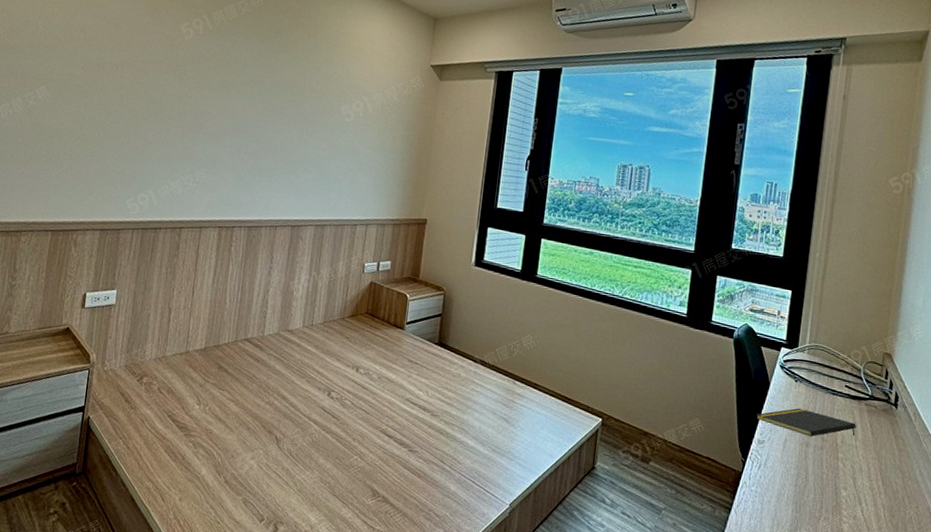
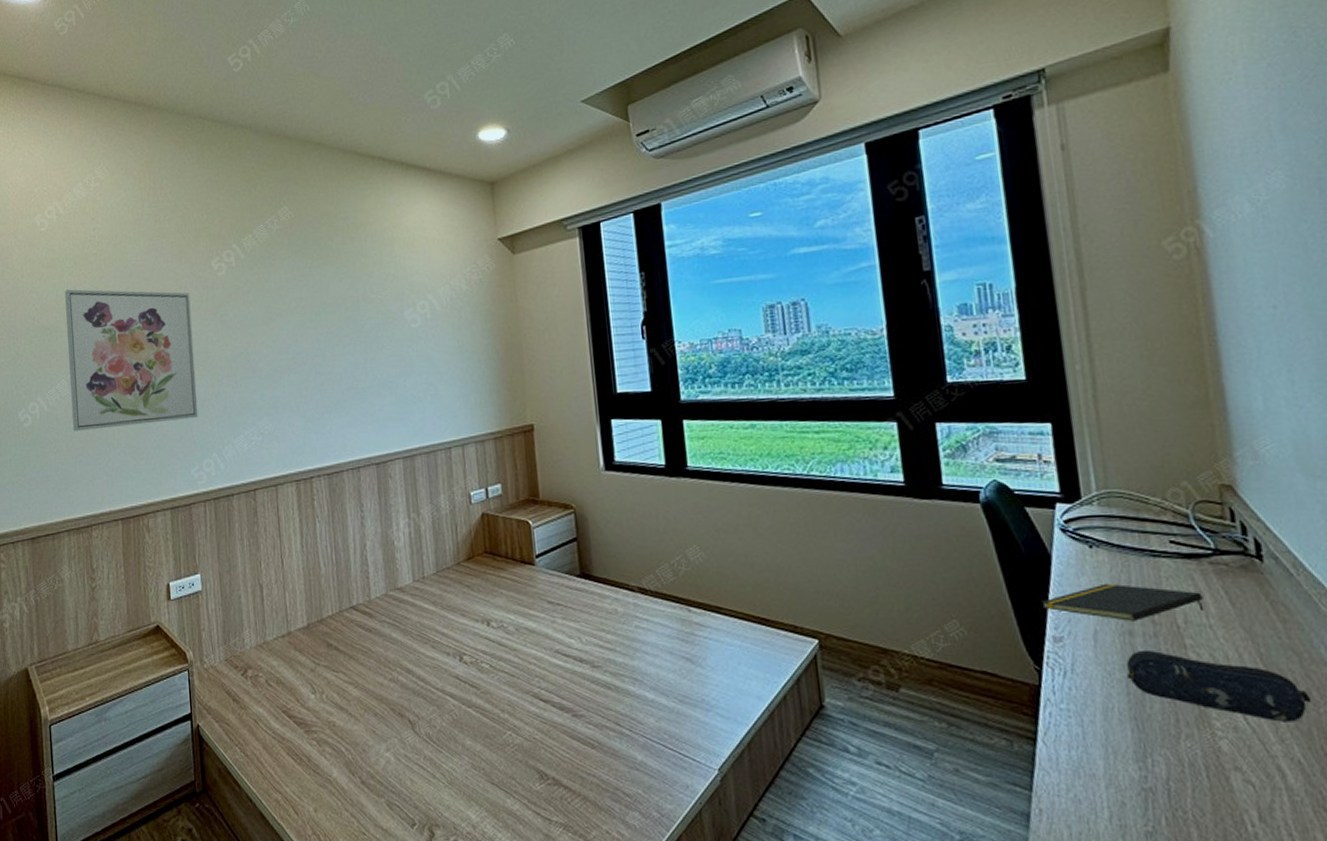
wall art: none [19,17,156,157] -> present [65,289,199,431]
pencil case: none [797,457,904,517] -> present [1126,649,1312,722]

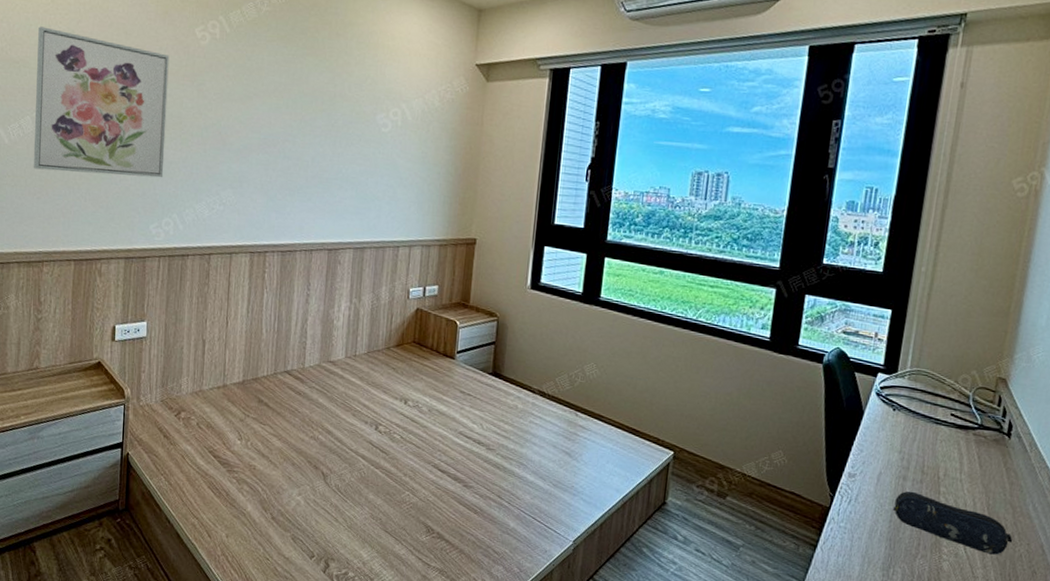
notepad: present [1042,583,1205,621] -> none [847,438,962,470]

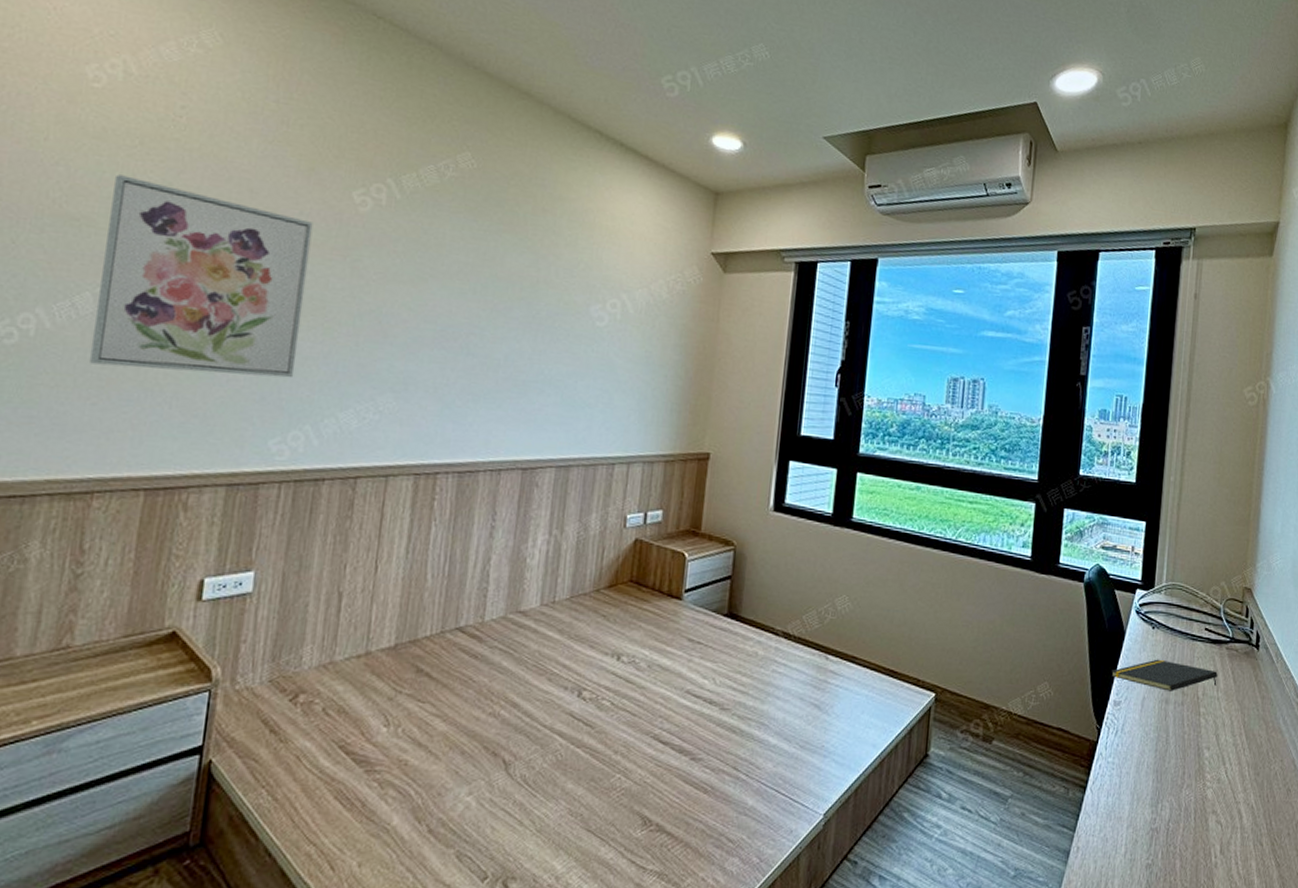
notepad: none [847,438,962,470] -> present [1111,659,1218,691]
pencil case: present [892,491,1013,555] -> none [1157,715,1268,776]

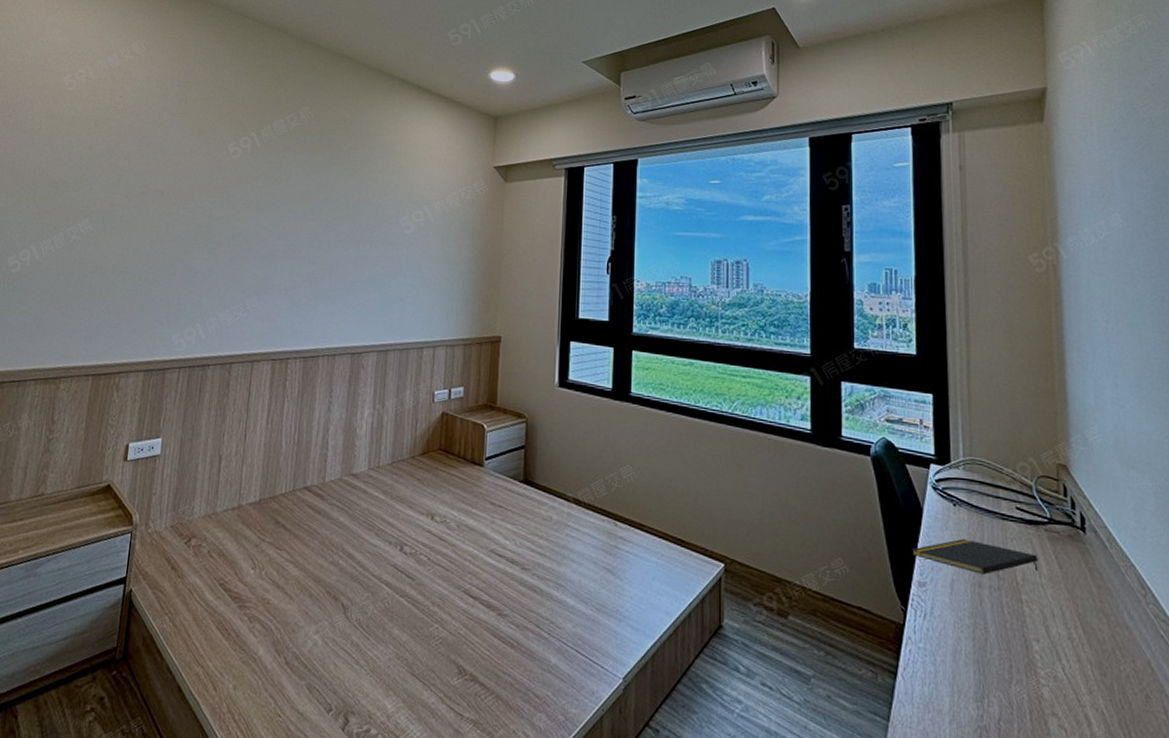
wall art: present [88,174,313,378] -> none [60,148,202,288]

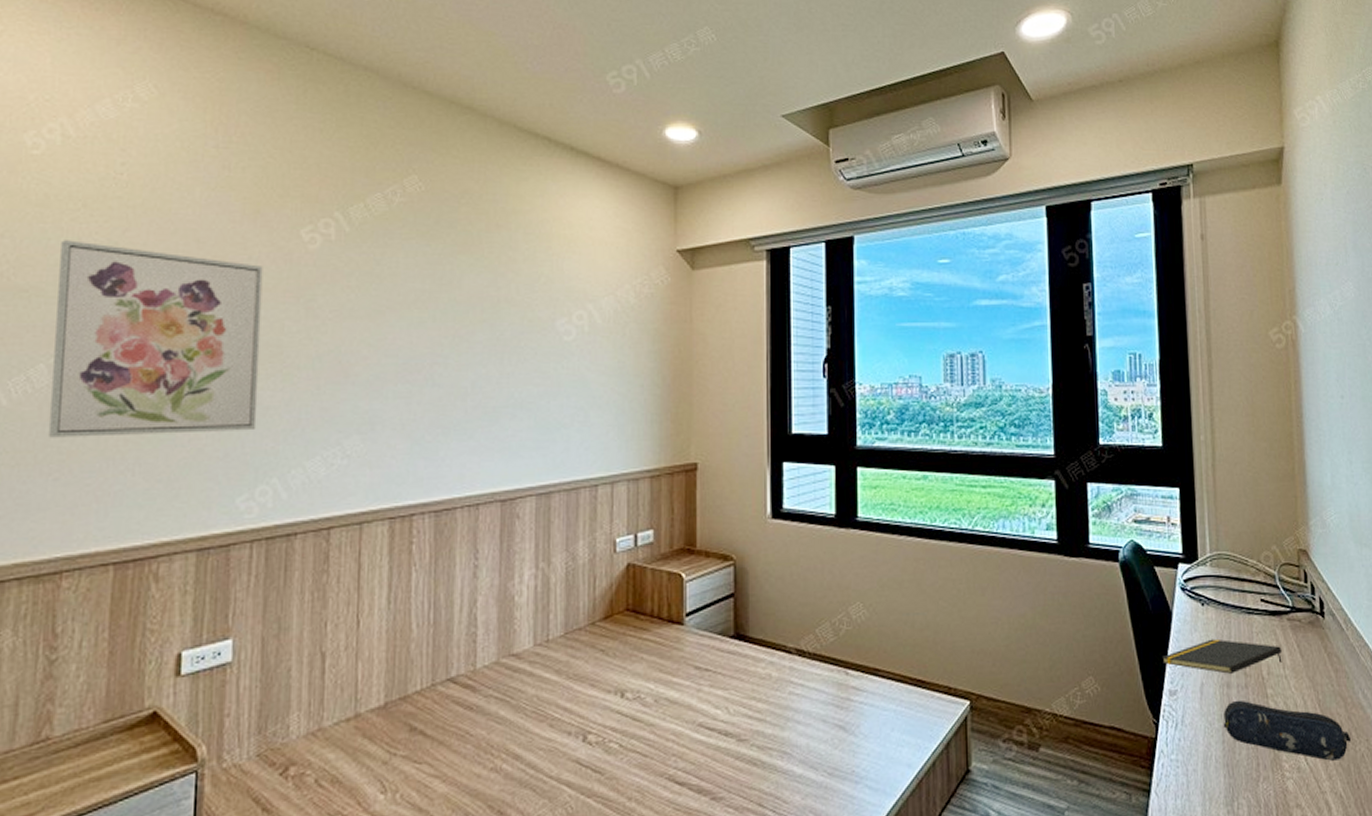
wall art: none [60,148,202,288] -> present [47,240,263,438]
pencil case: none [974,600,1115,677] -> present [1223,700,1352,761]

